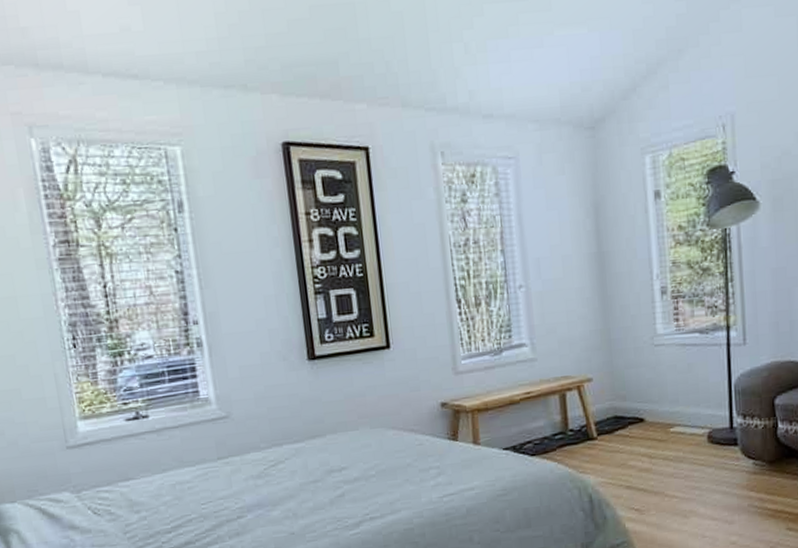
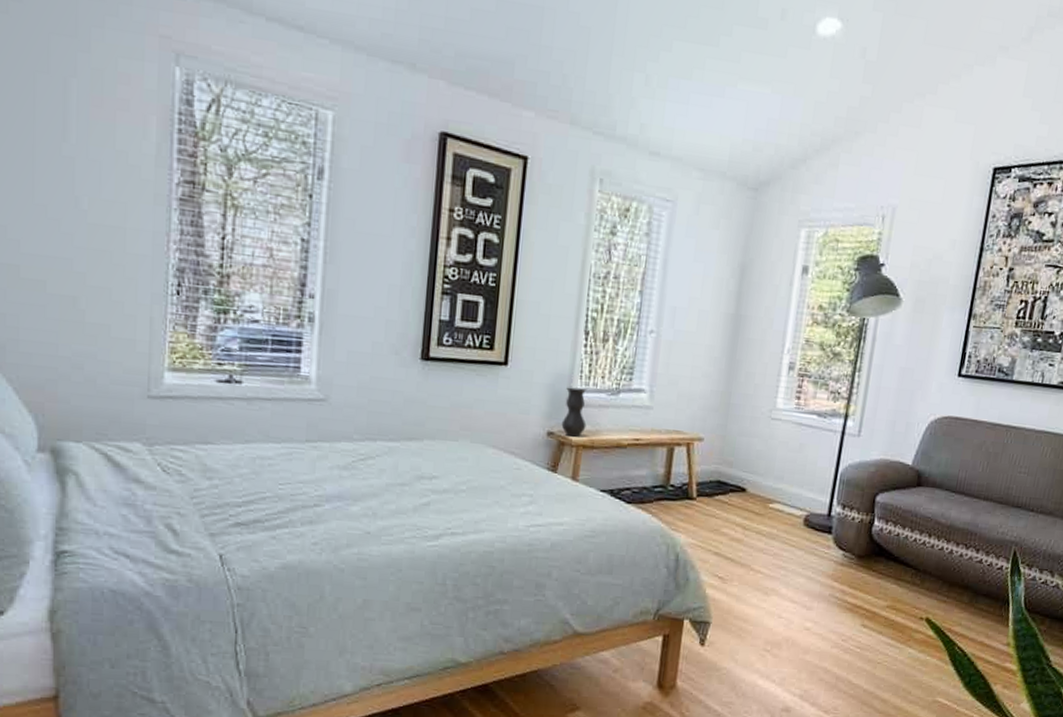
vase: none [450,354,477,403] -> present [561,387,587,437]

